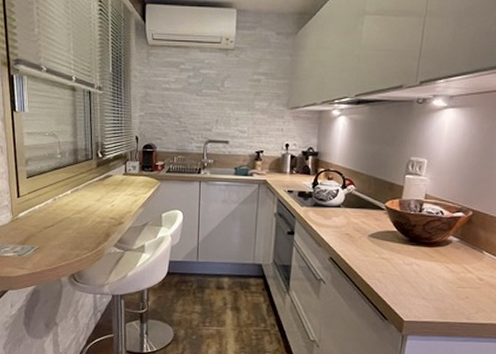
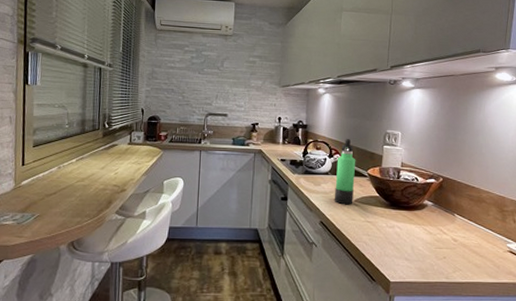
thermos bottle: none [345,166,373,239] -> present [334,138,356,204]

